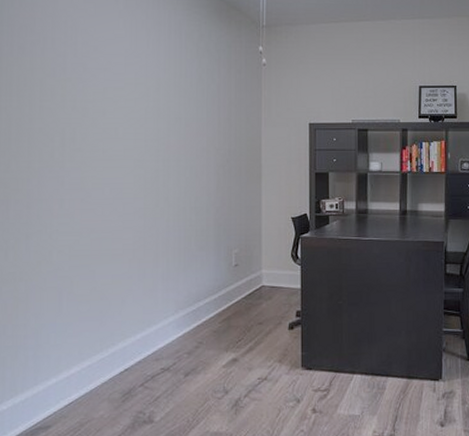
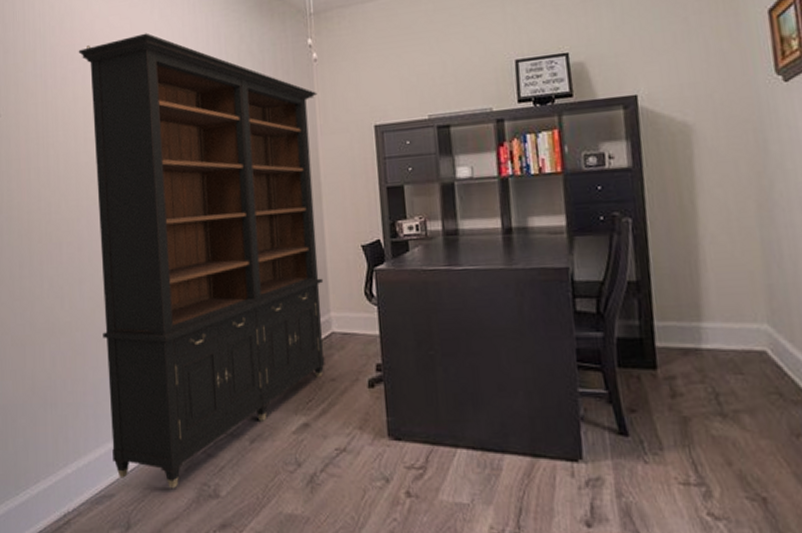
bookcase: none [38,19,264,418] -> present [78,33,325,489]

